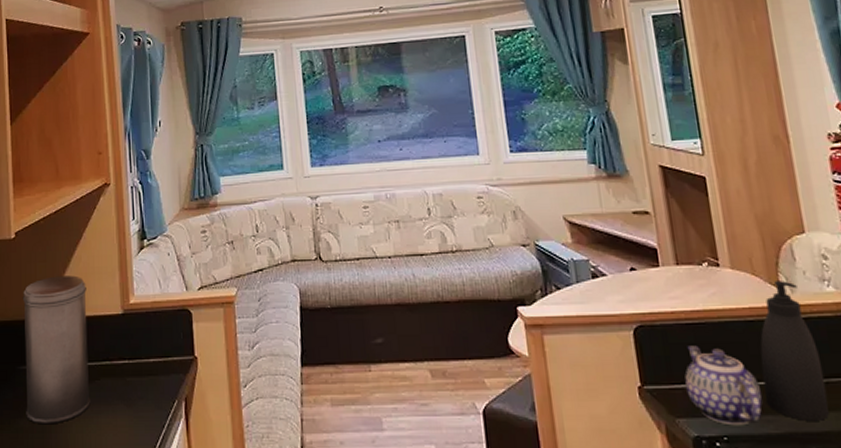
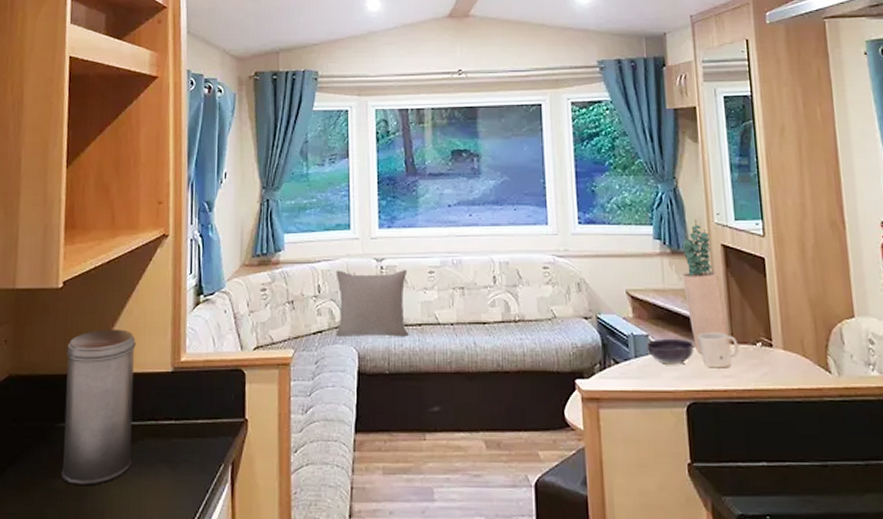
pillow: none [272,206,348,275] -> present [335,270,410,338]
bowl: none [587,262,637,289] -> present [646,338,694,365]
vase: none [617,141,676,275] -> present [681,219,731,352]
mug: none [639,254,685,290] -> present [697,332,739,368]
teapot: present [684,345,763,426] -> none [732,424,806,505]
soap dispenser: present [760,281,829,421] -> none [806,363,867,502]

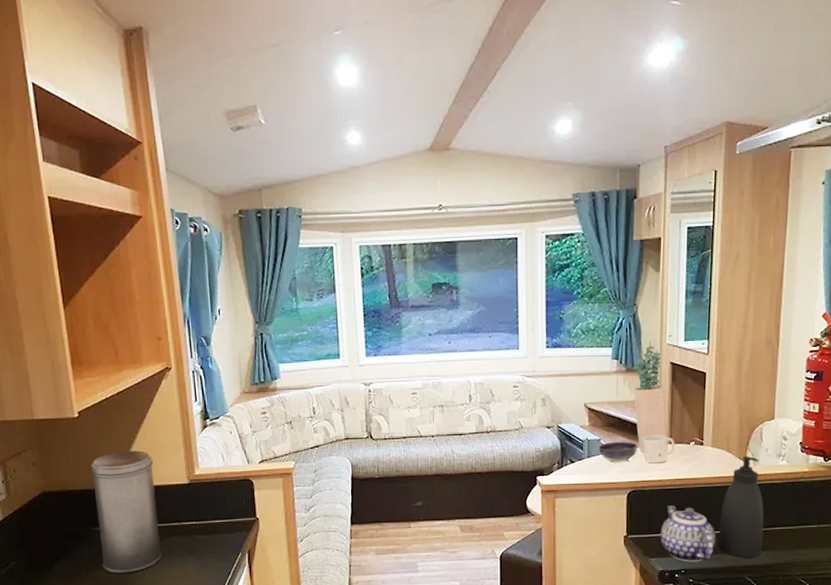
pillow: present [335,270,410,338] -> none [328,392,396,451]
teapot: none [732,424,806,505] -> present [660,505,716,563]
soap dispenser: none [806,363,867,502] -> present [718,456,765,558]

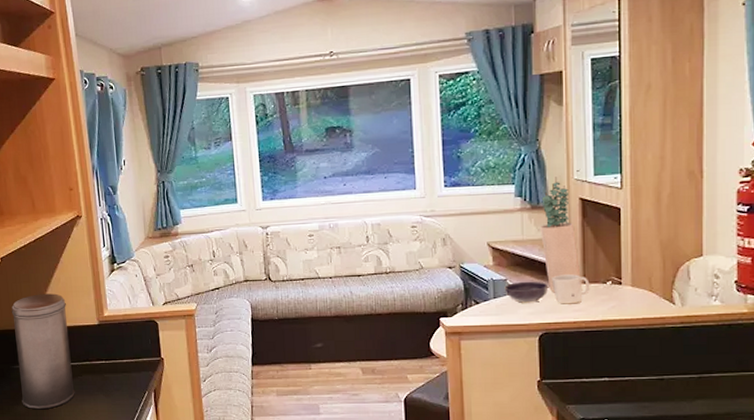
teapot: present [660,505,716,563] -> none [577,349,643,410]
soap dispenser: present [718,456,765,558] -> none [645,296,698,407]

